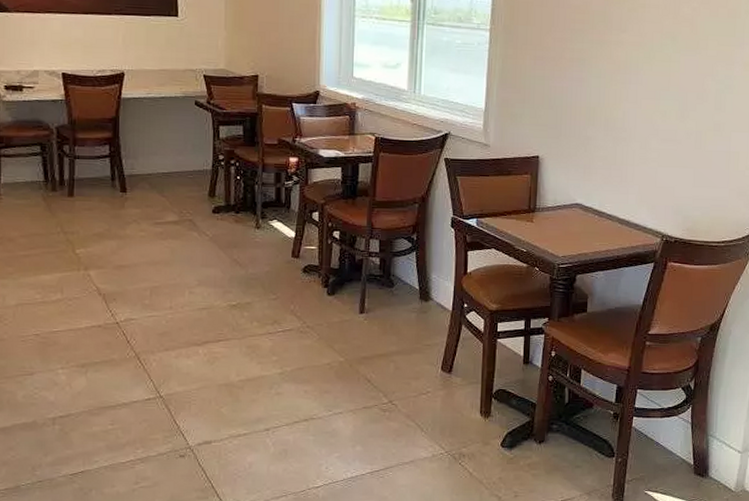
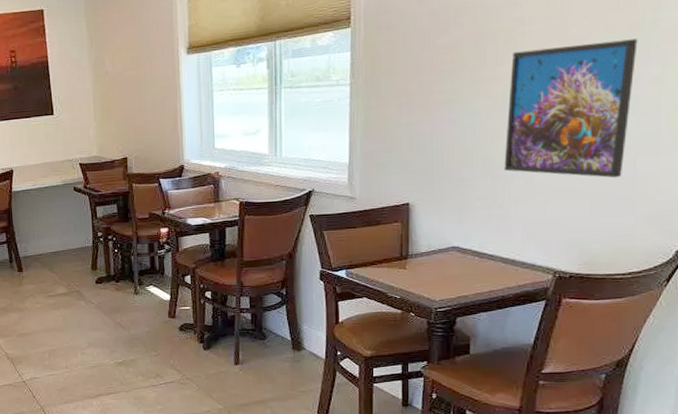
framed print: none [623,21,735,152] -> present [504,38,638,178]

